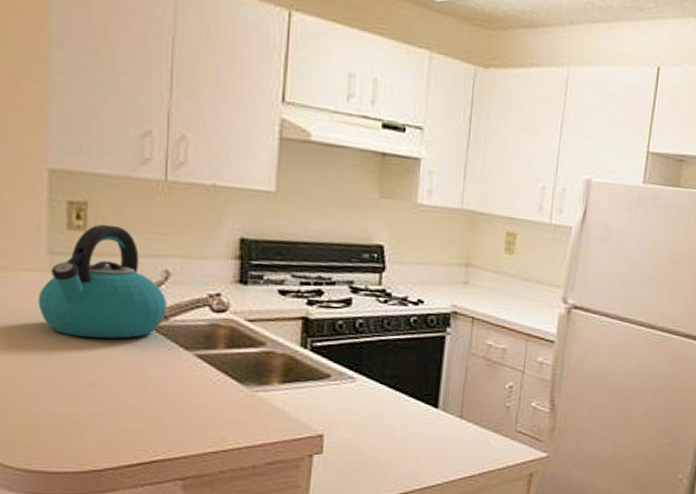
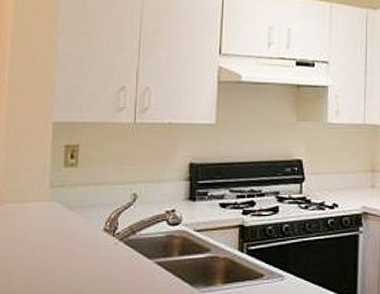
kettle: present [38,224,167,339] -> none [41,160,135,253]

